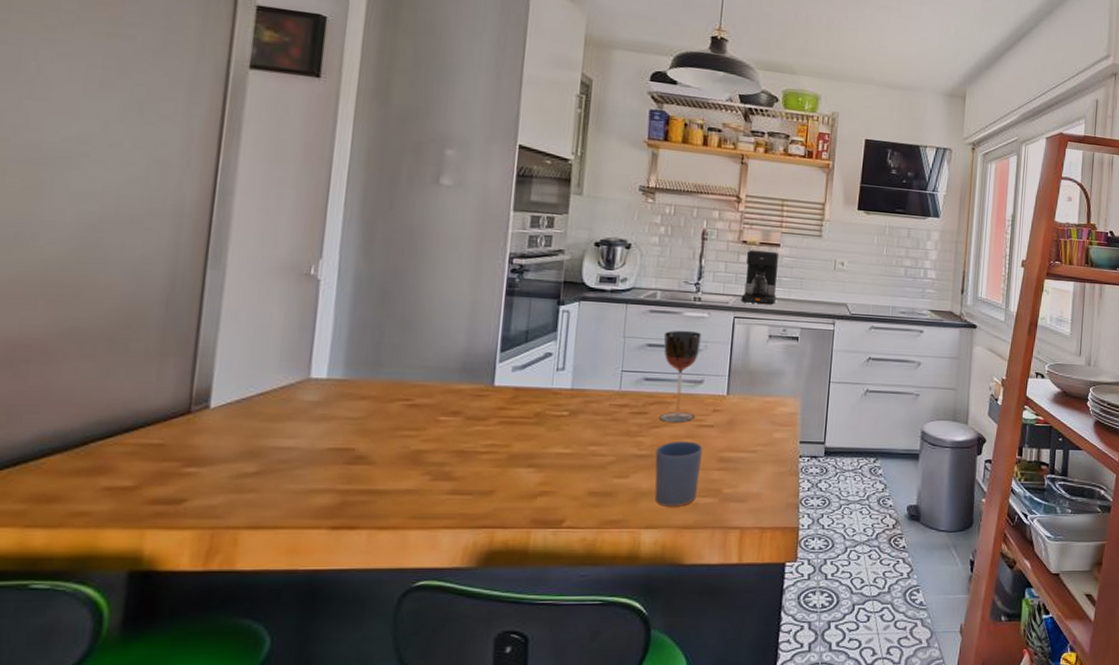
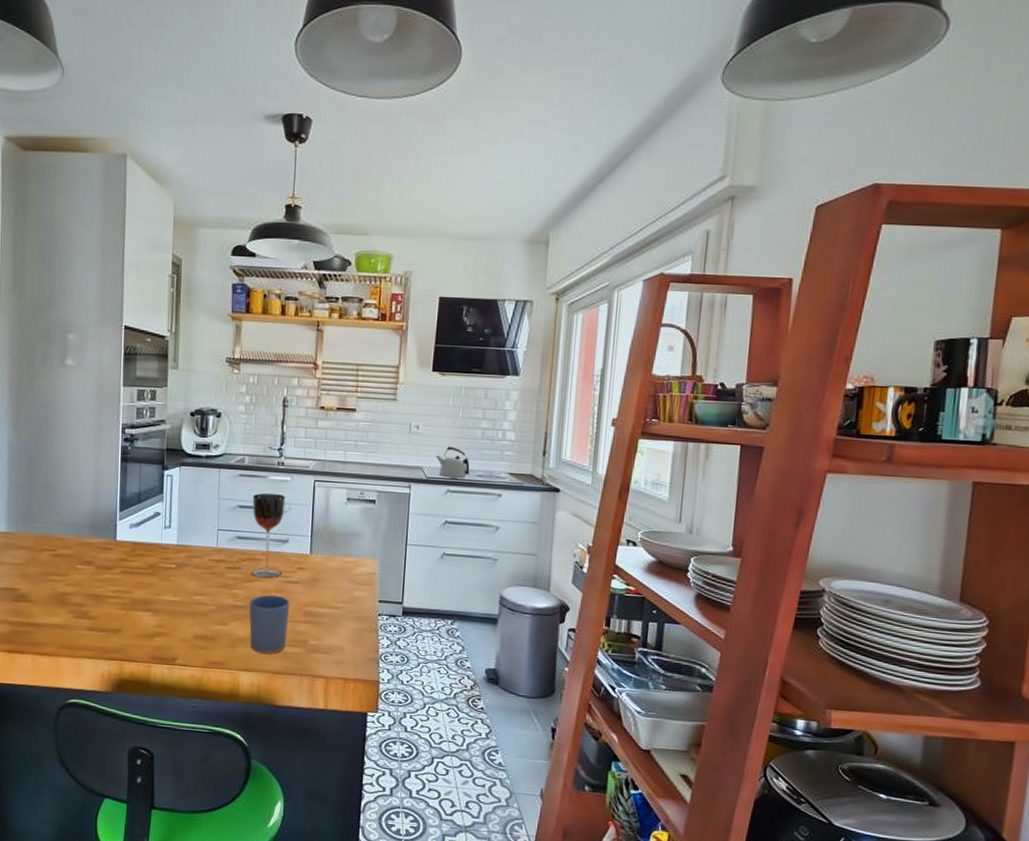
coffee maker: present [741,249,780,304] -> none [320,415,356,468]
kettle: none [860,283,893,317] -> present [436,446,470,480]

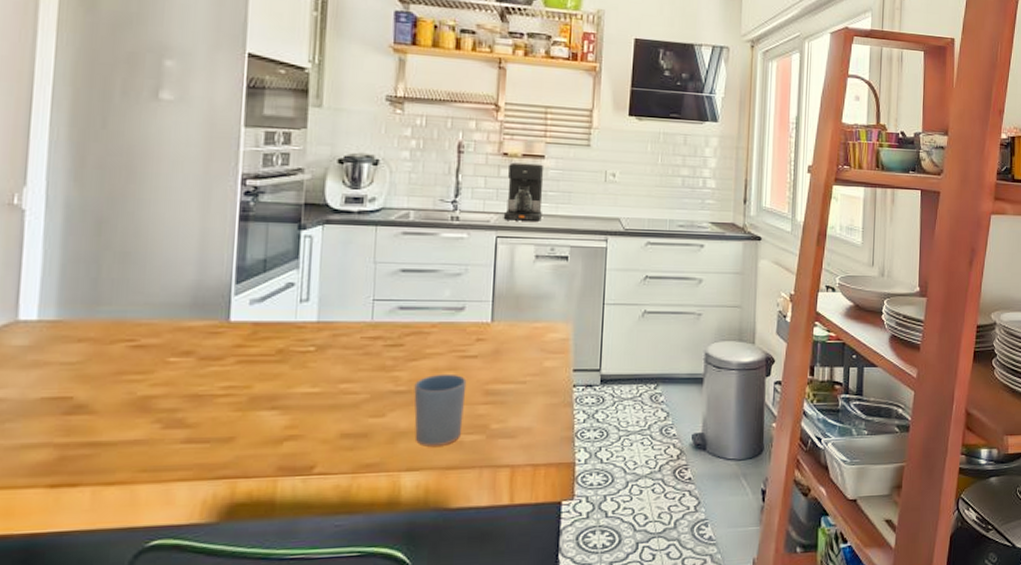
wineglass: present [251,493,286,579] -> none [416,253,461,355]
coffee maker: none [320,415,356,468] -> present [503,162,544,221]
kettle: present [436,446,470,480] -> none [634,195,671,231]

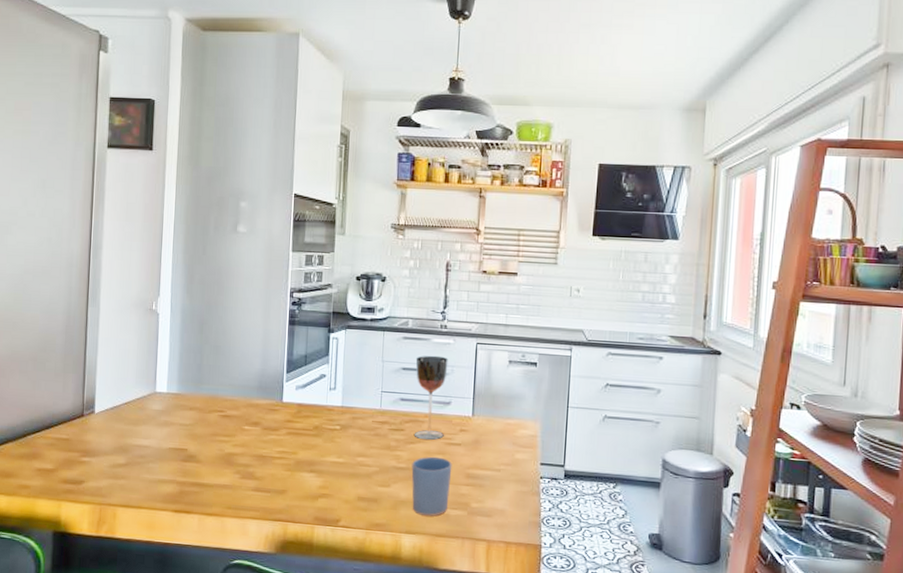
wineglass: none [416,253,461,355] -> present [414,355,448,440]
coffee maker: present [503,162,544,221] -> none [482,279,517,331]

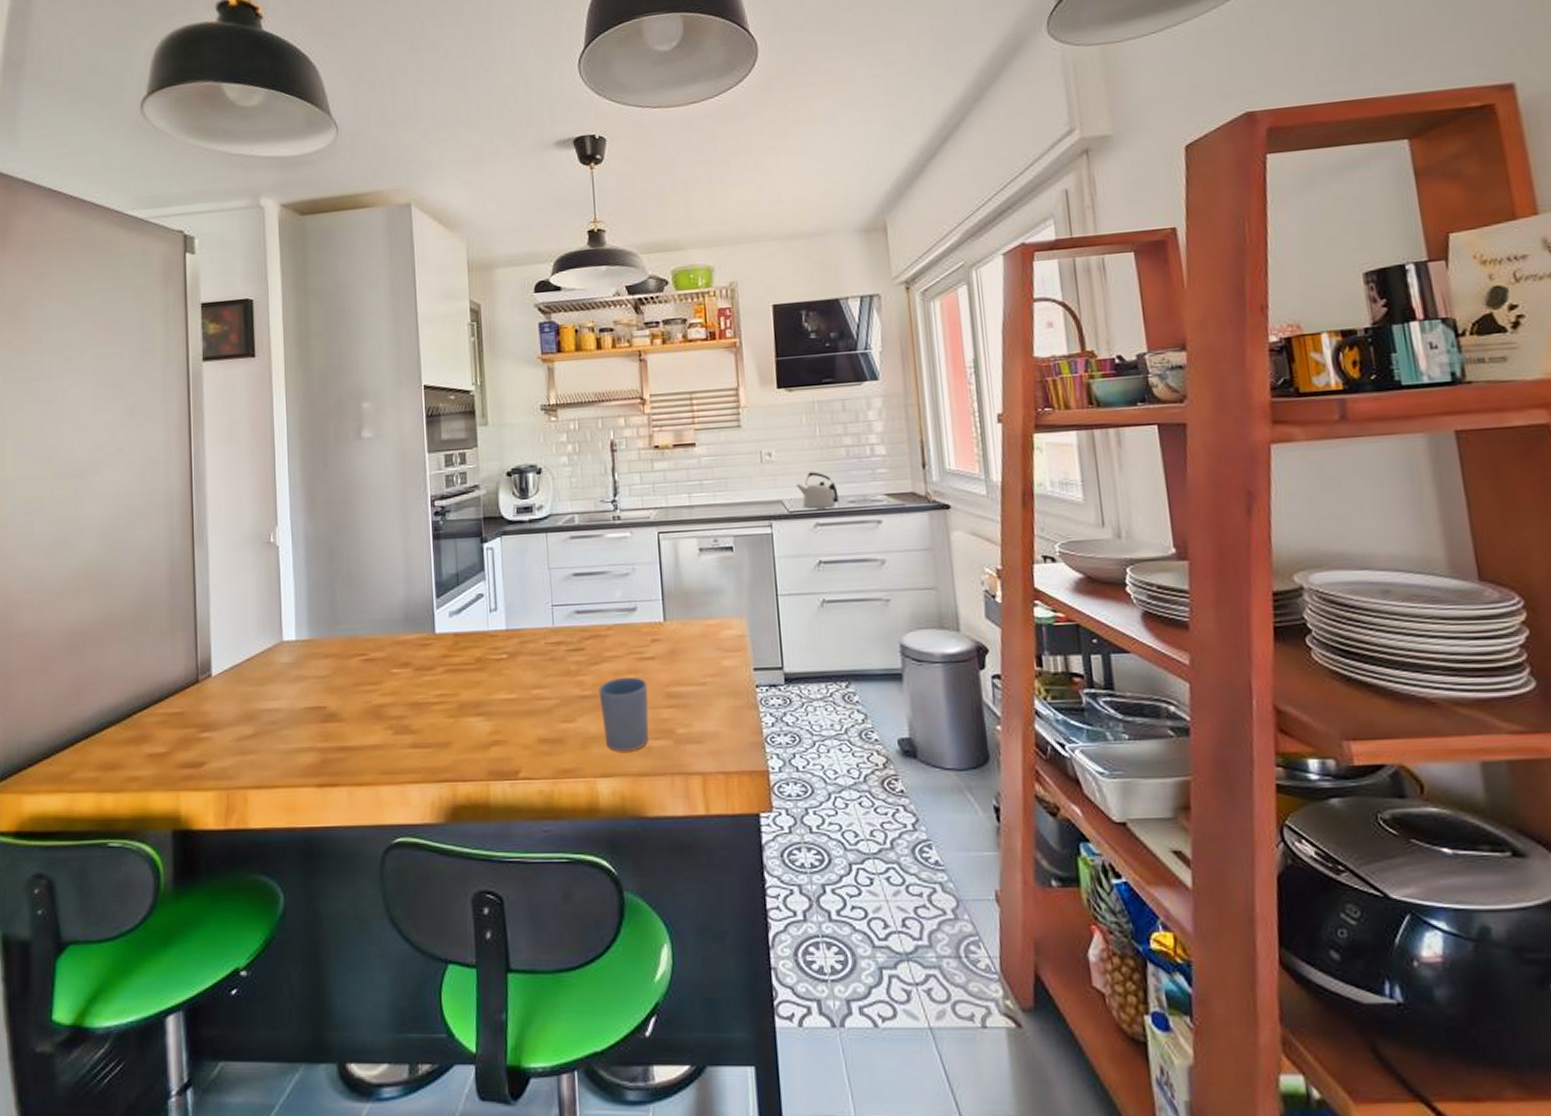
wineglass: present [414,355,448,440] -> none [588,553,633,658]
kettle: none [596,309,631,343] -> present [796,472,839,511]

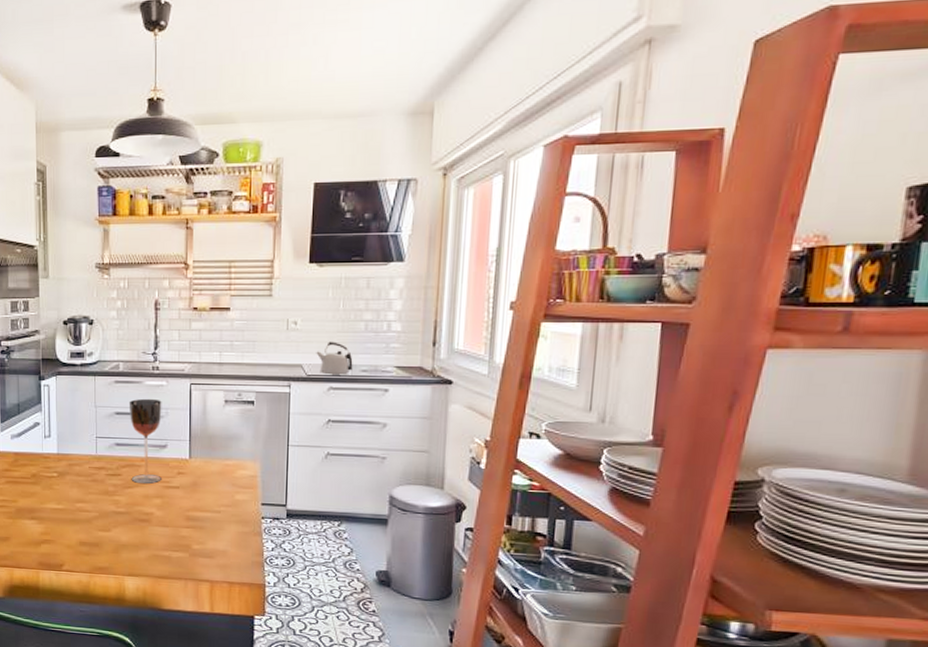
wineglass: none [588,553,633,658] -> present [129,398,162,484]
mug: present [599,676,649,752] -> none [131,500,171,559]

